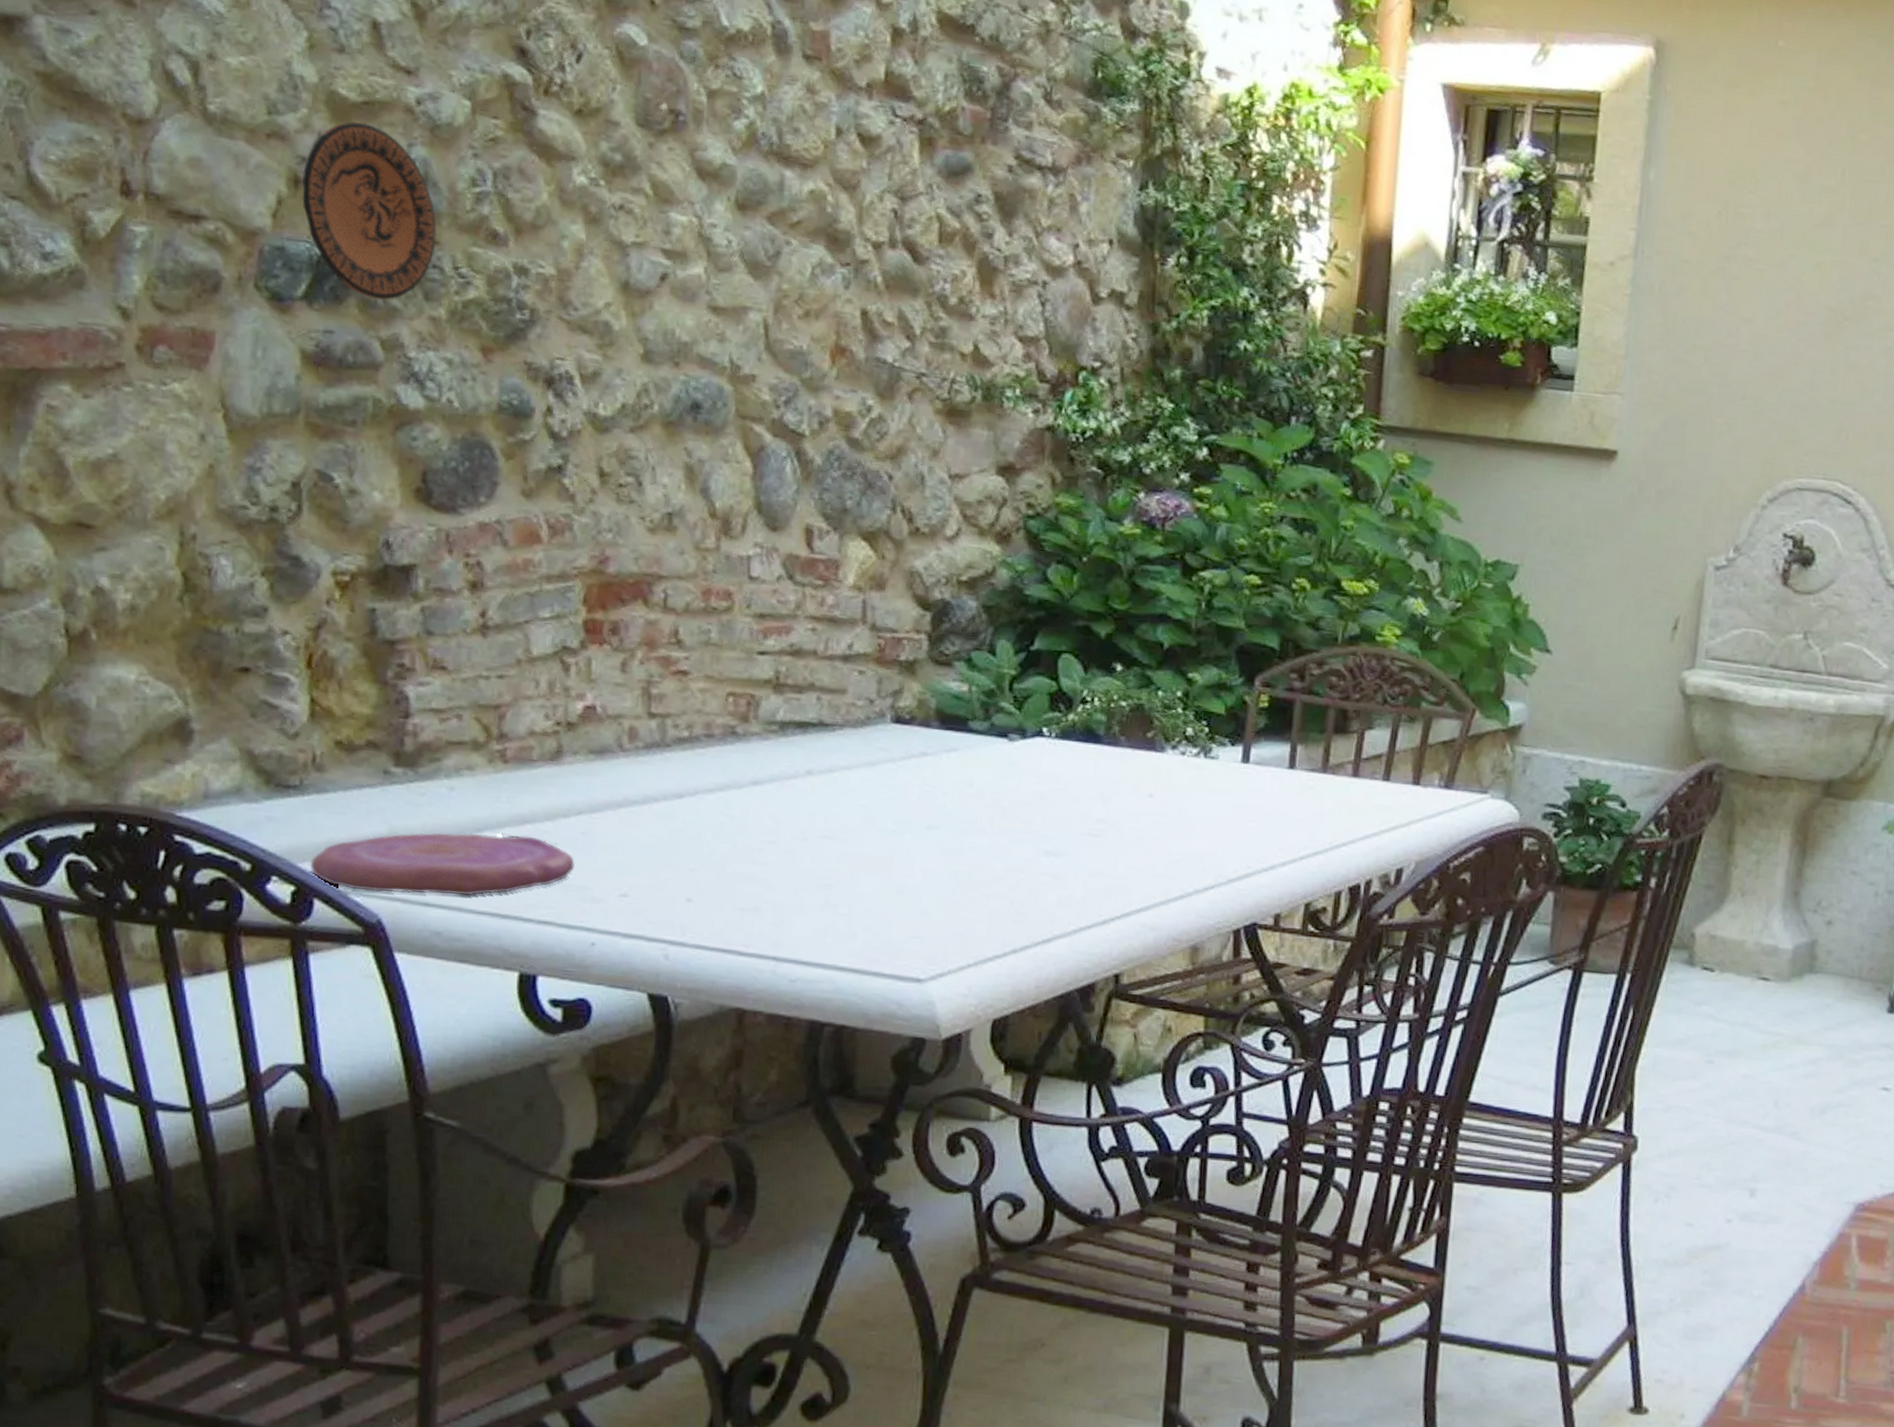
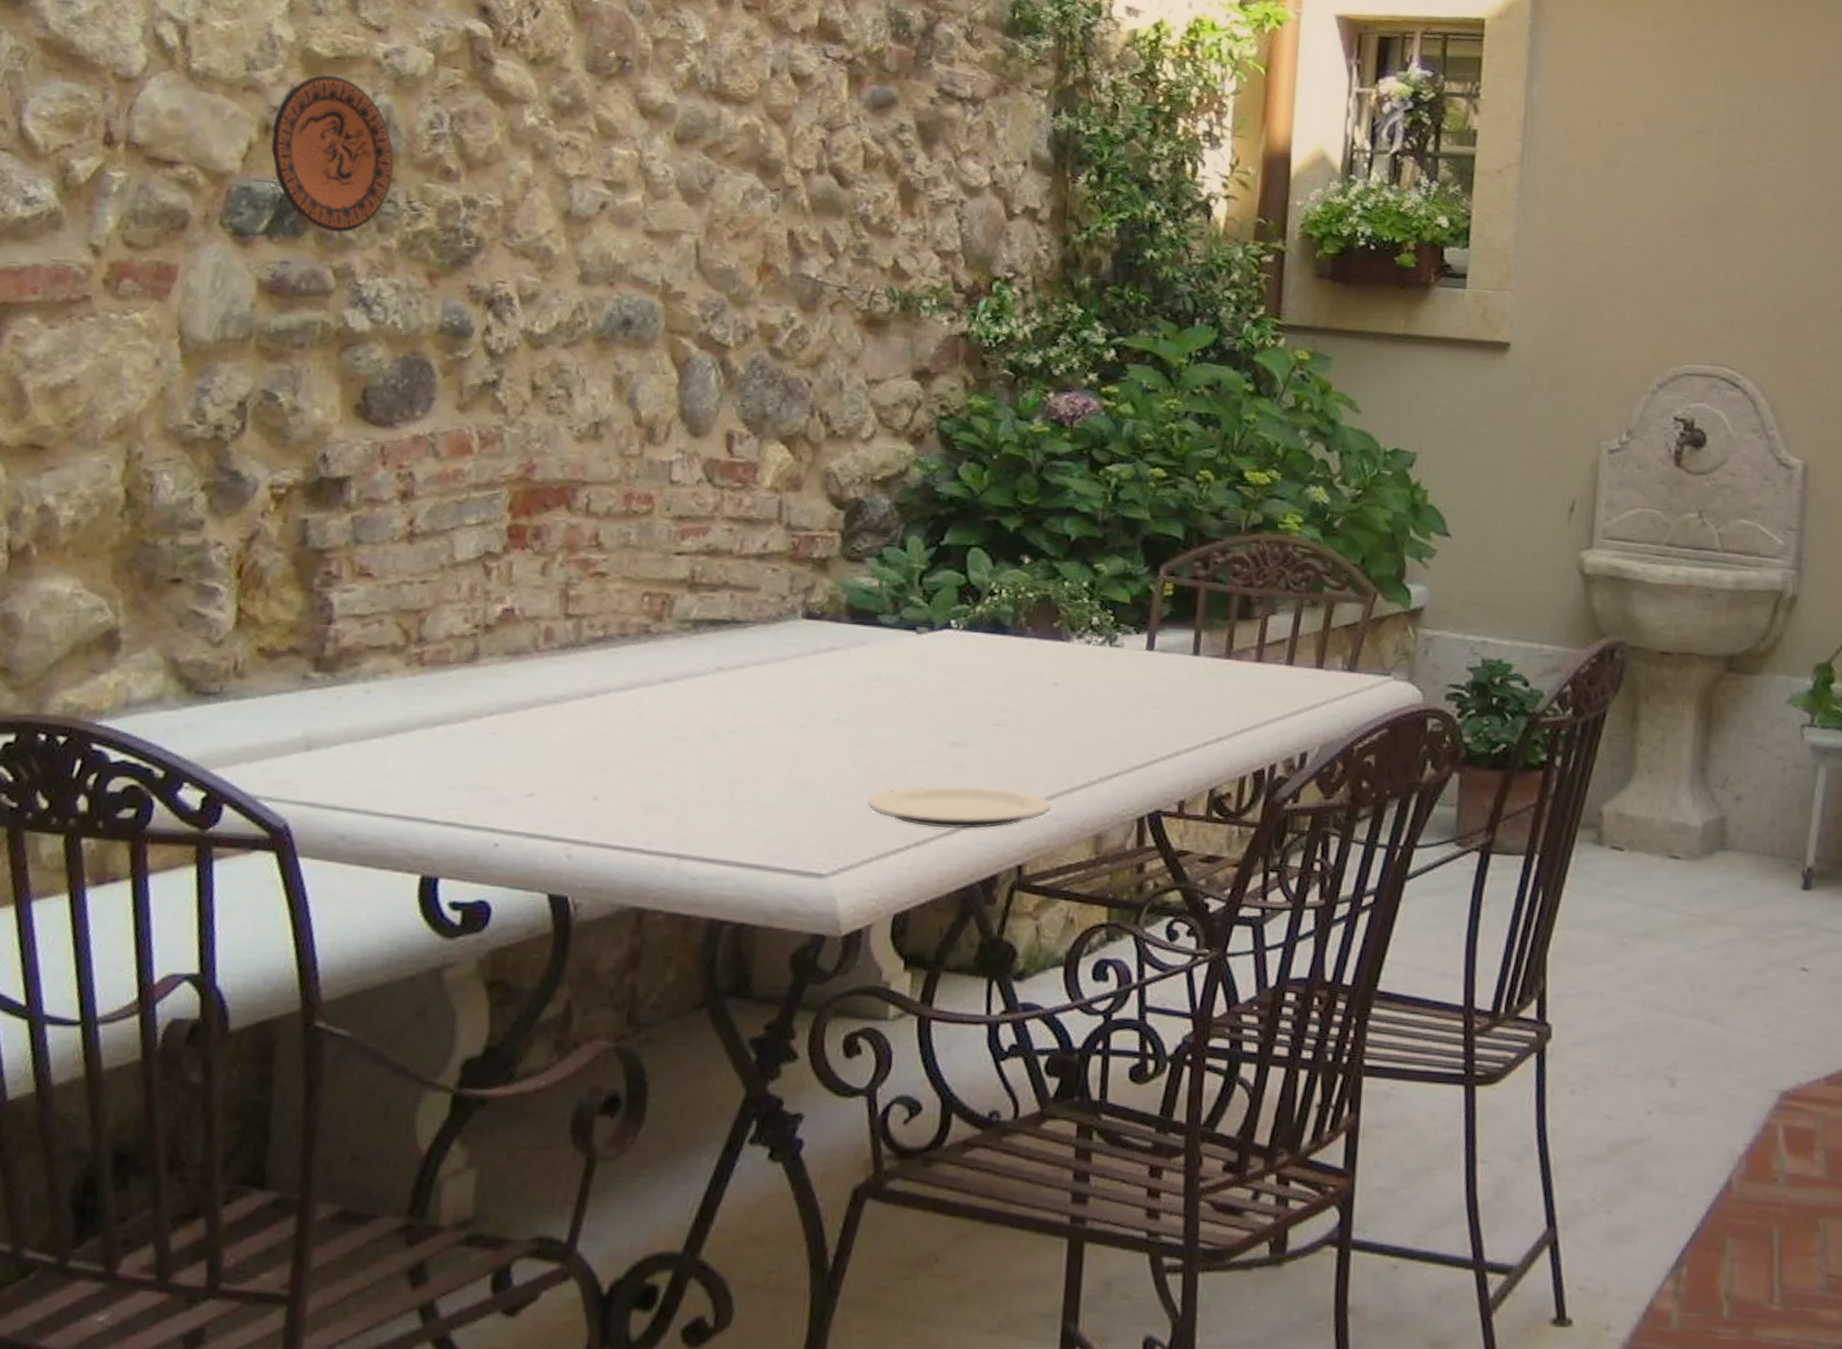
plate: present [310,832,575,896] -> none [223,735,484,799]
plate: none [963,894,1148,938] -> present [867,786,1052,829]

